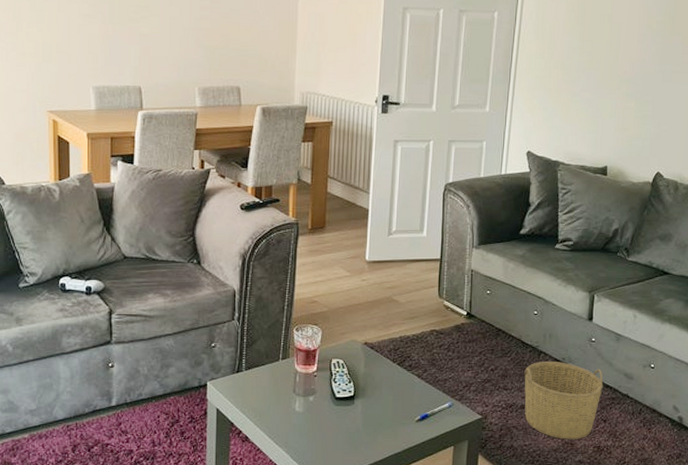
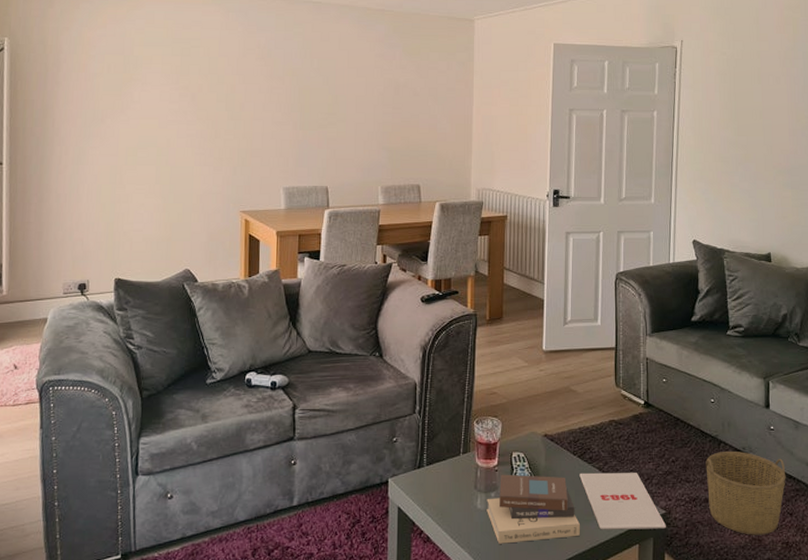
books: none [305,379,397,444] -> present [487,474,580,544]
magazine: none [398,379,482,433] -> present [579,472,667,530]

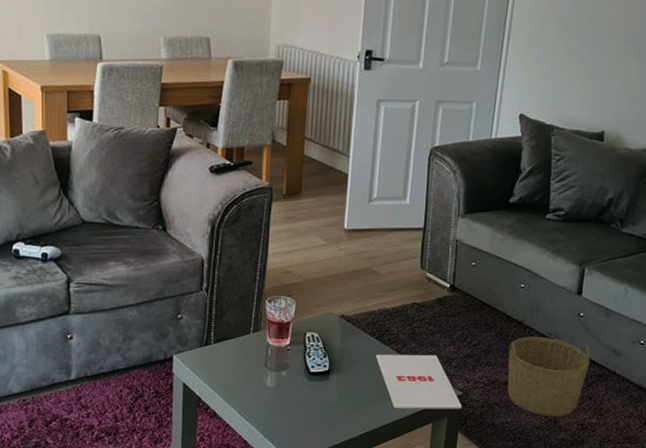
books: present [487,474,580,544] -> none [277,353,373,420]

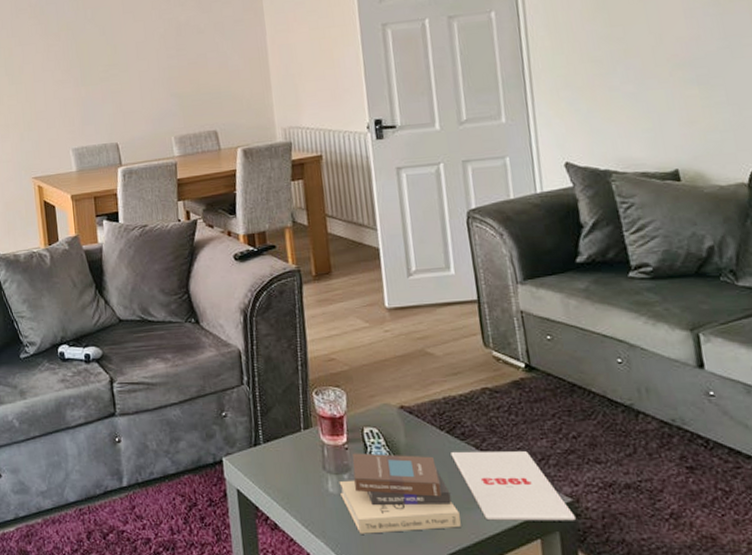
books: none [277,353,373,420] -> present [339,453,461,534]
basket: present [507,337,591,417] -> none [620,424,743,532]

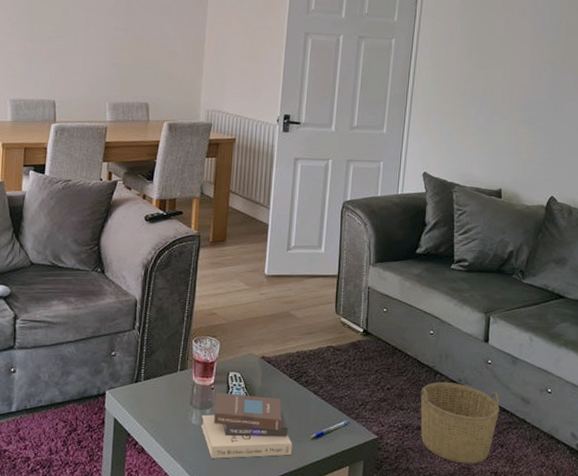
magazine: present [451,451,577,521] -> none [294,395,378,453]
basket: none [620,424,743,532] -> present [420,382,500,464]

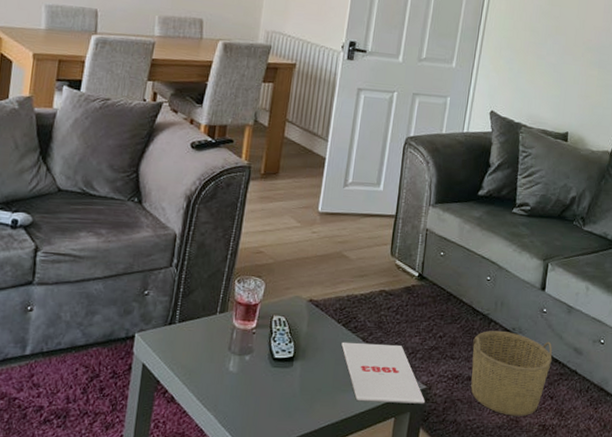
books: present [201,392,292,459] -> none [238,337,336,409]
magazine: none [294,395,378,453] -> present [341,341,426,404]

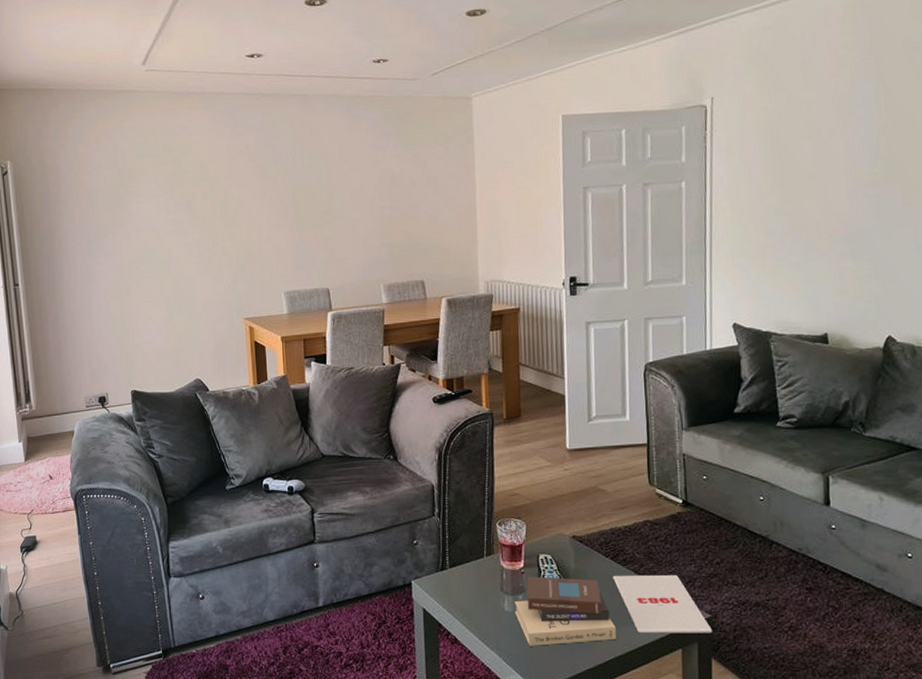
books: none [238,337,336,409] -> present [514,576,616,646]
basket: present [471,331,553,416] -> none [755,553,852,641]

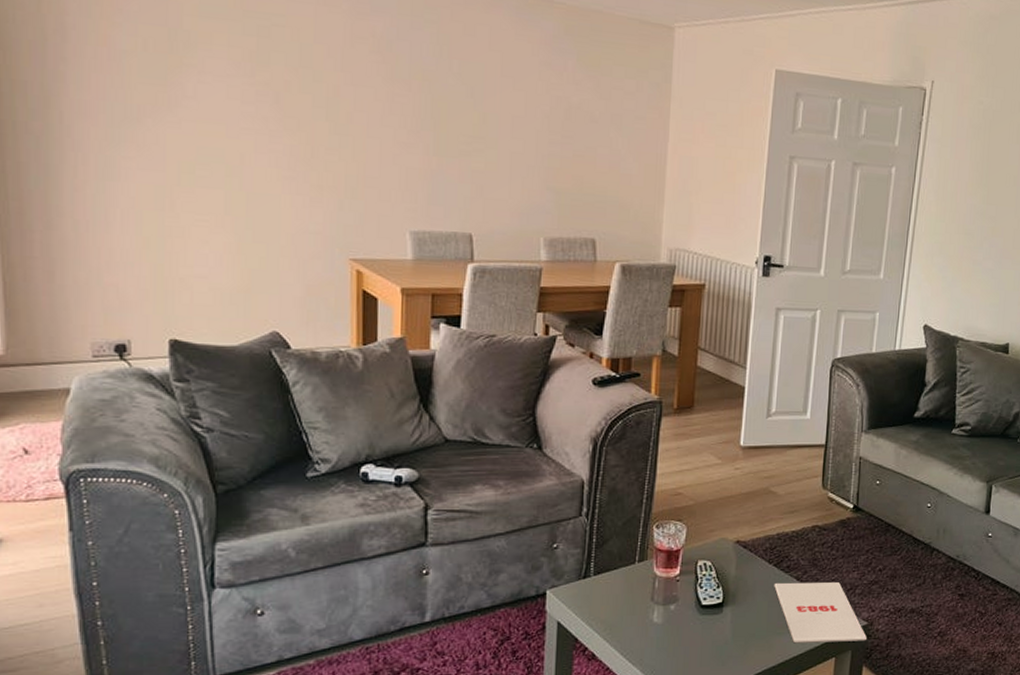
books: present [514,576,616,646] -> none [664,584,771,660]

